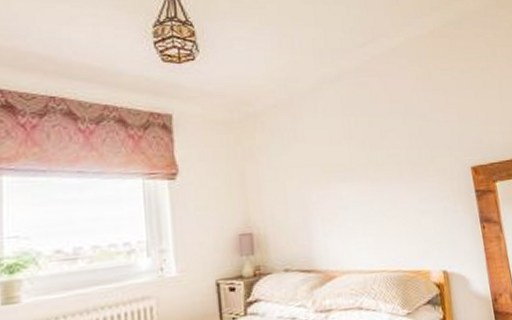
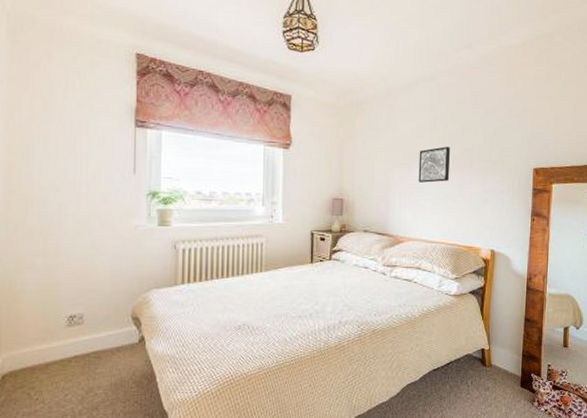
wall art: none [337,154,377,200] -> present [418,146,450,183]

